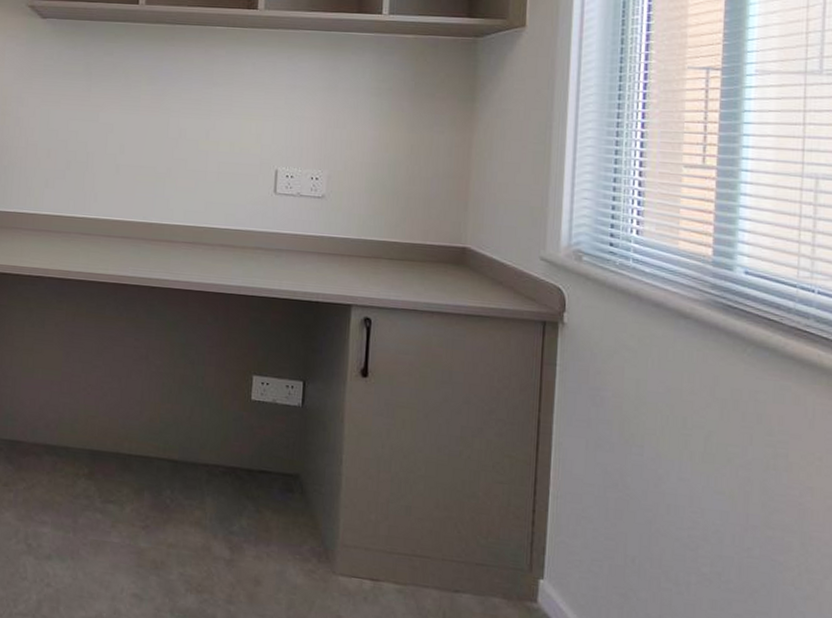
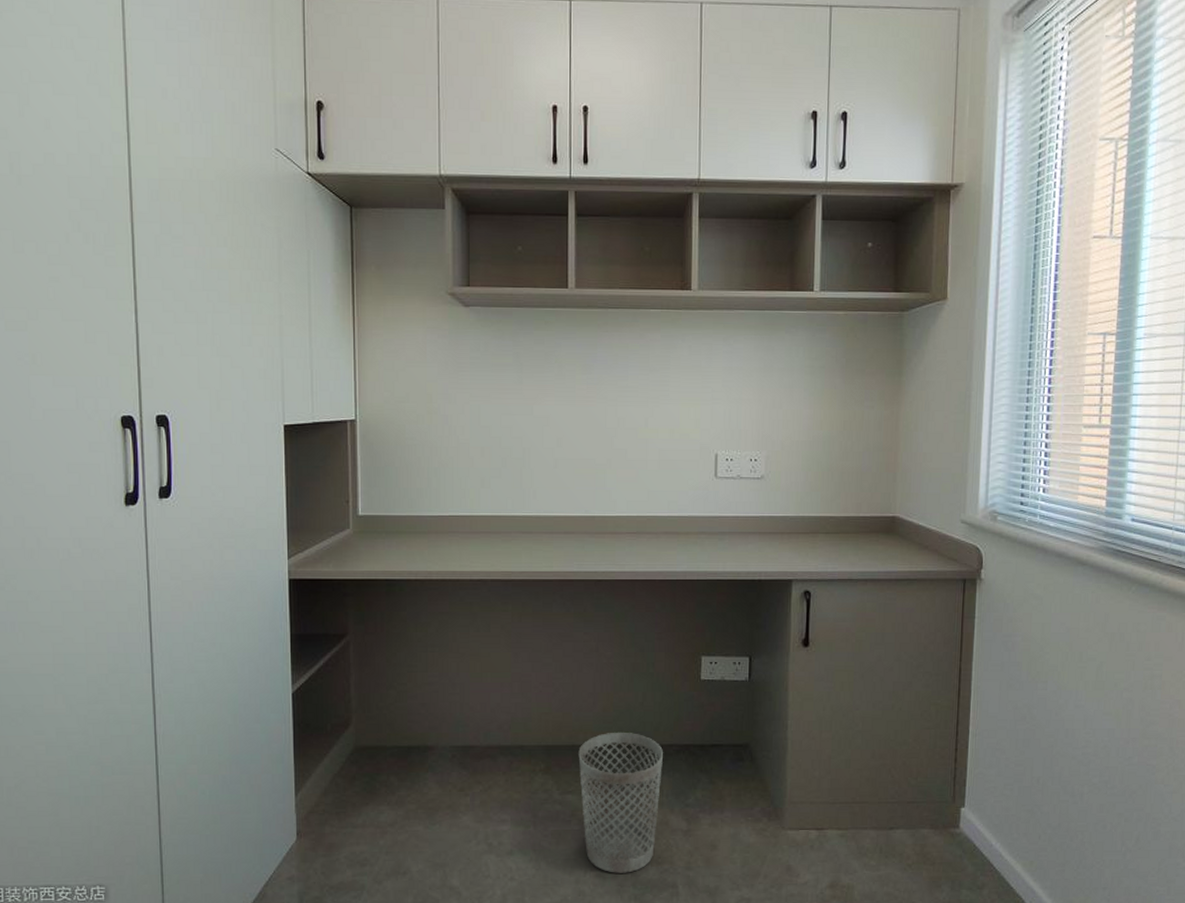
wastebasket: none [122,444,209,598] -> present [578,732,663,873]

